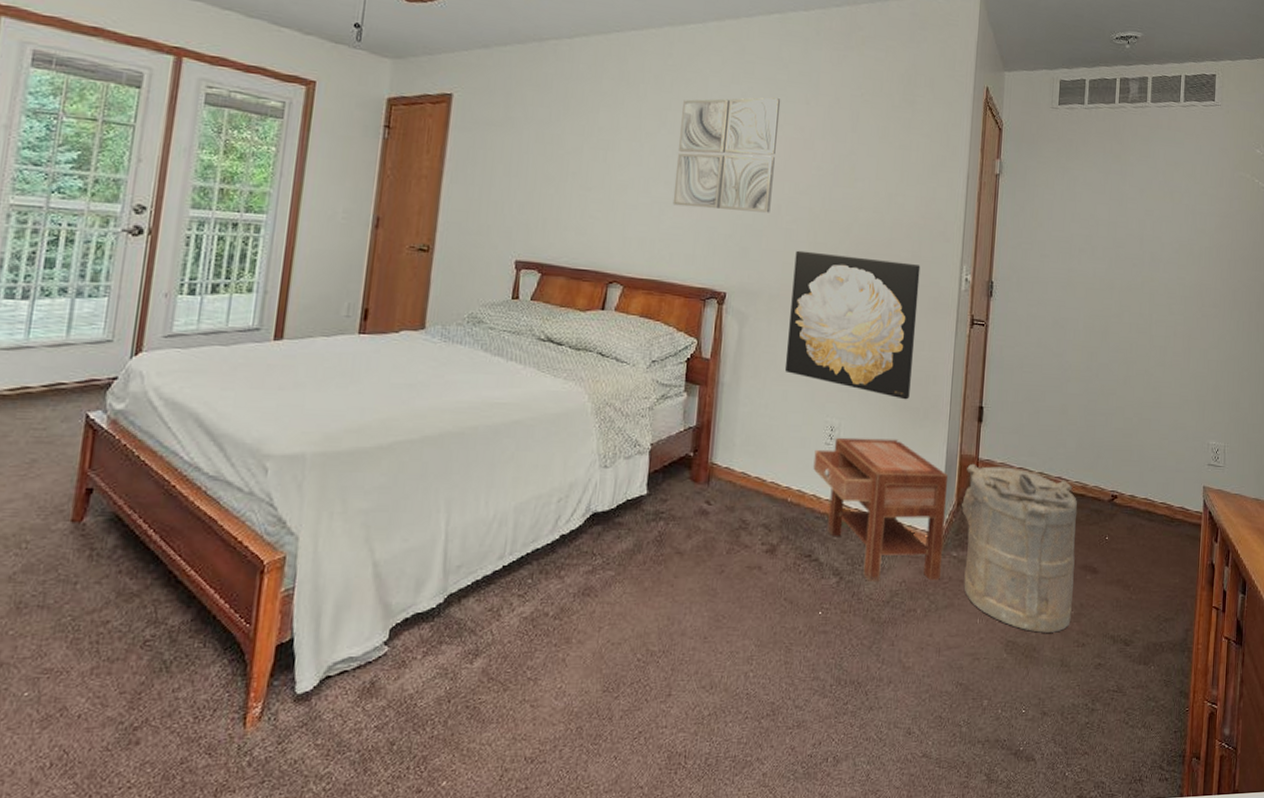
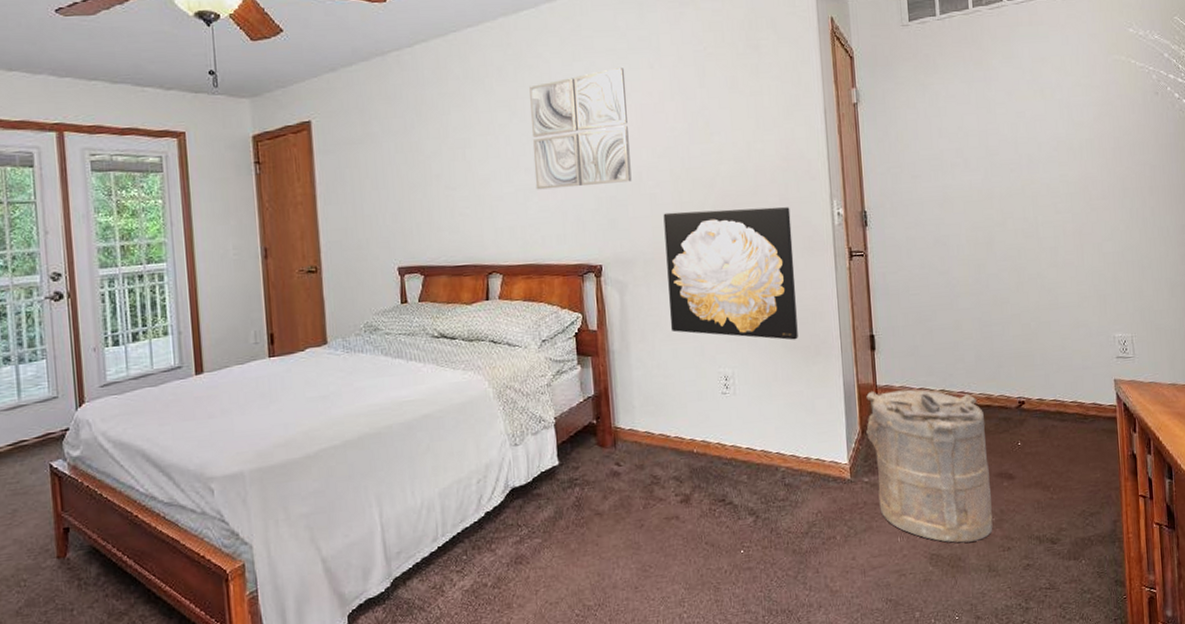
nightstand: present [813,437,949,581] -> none [713,379,855,516]

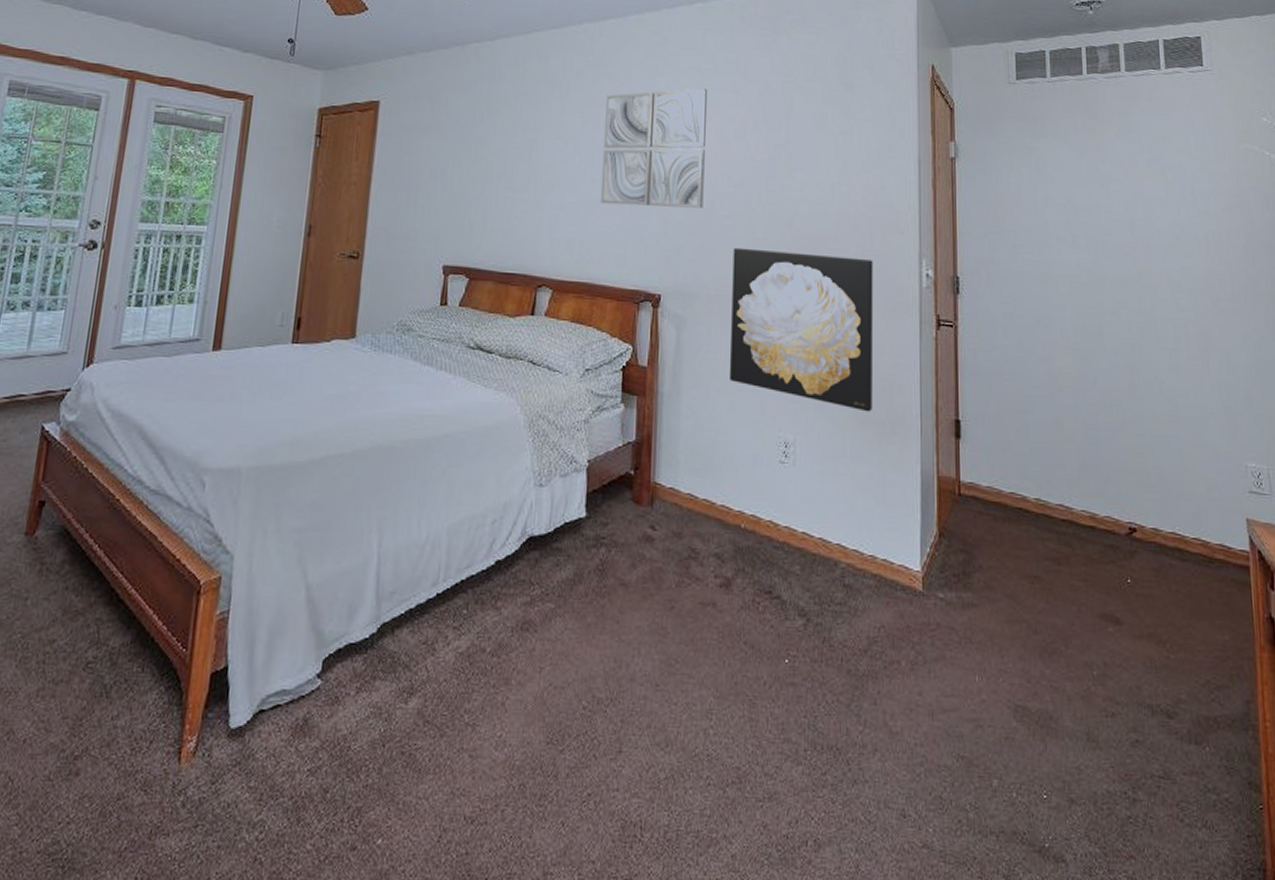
laundry hamper: present [866,389,993,543] -> none [945,486,1094,697]

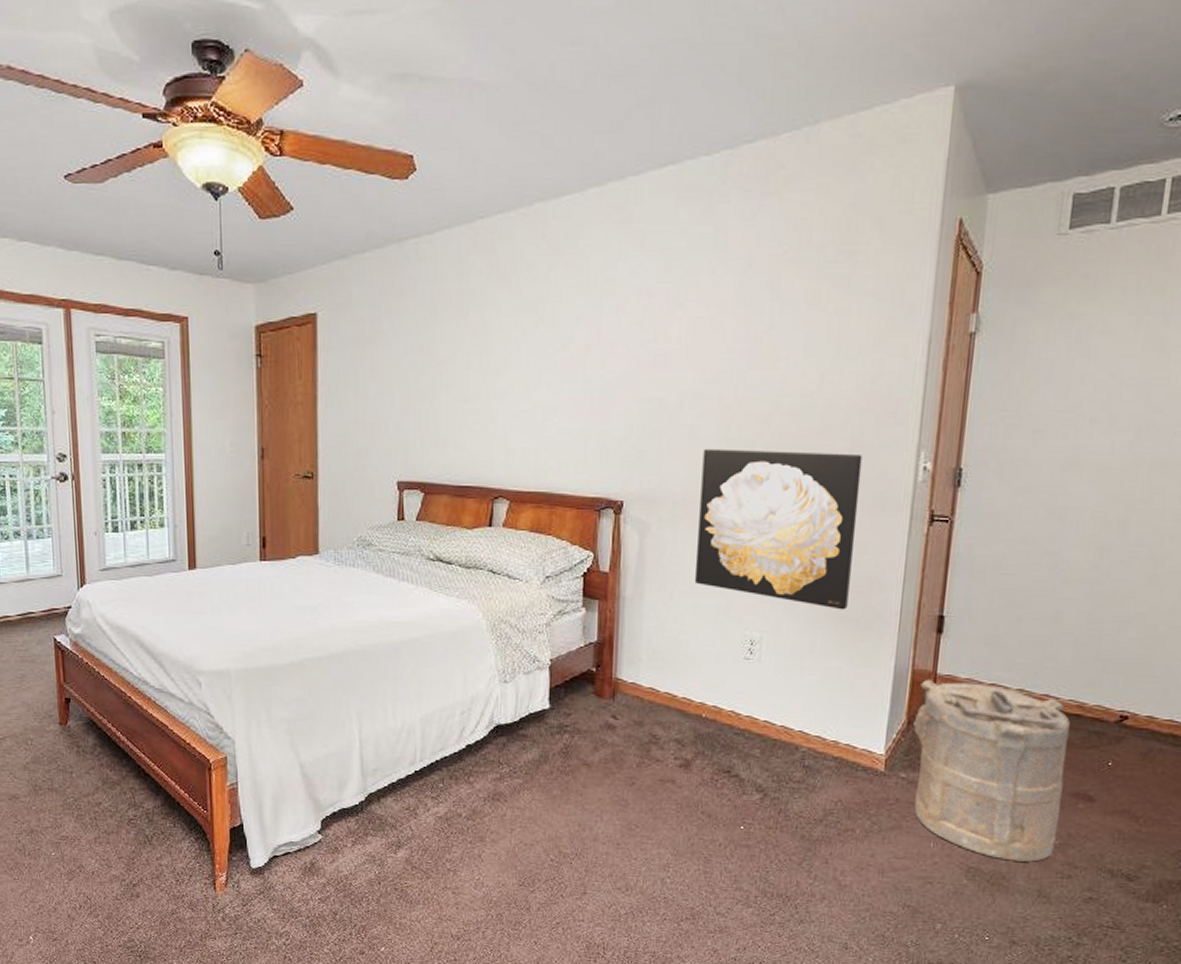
wall art: present [600,88,708,209] -> none [557,271,680,410]
laundry hamper: none [945,486,1094,697] -> present [913,679,1070,862]

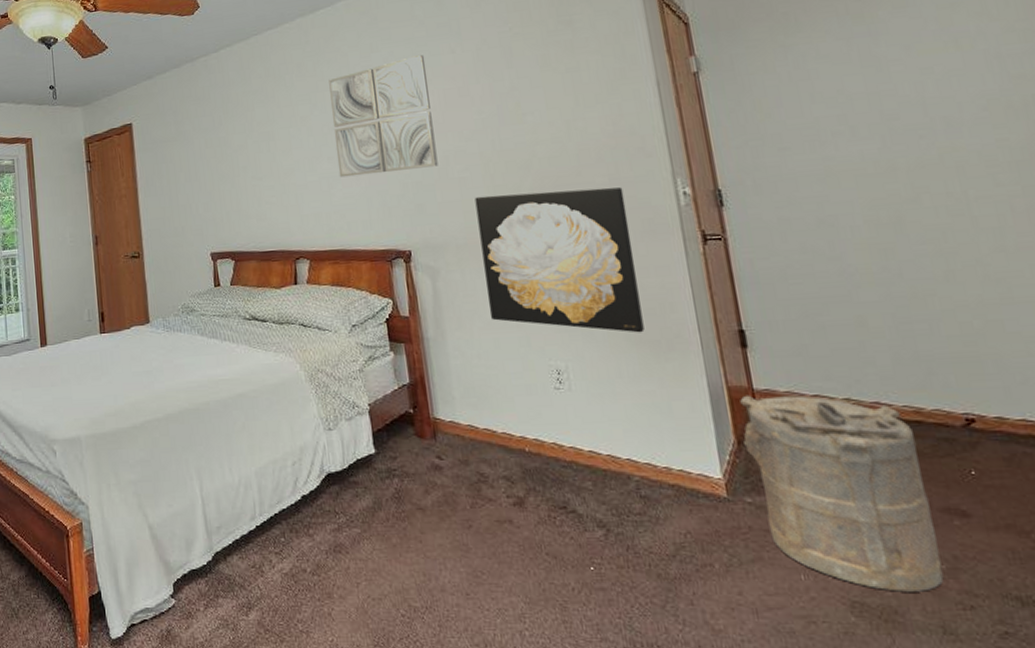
wall art: none [557,271,680,410] -> present [329,55,438,178]

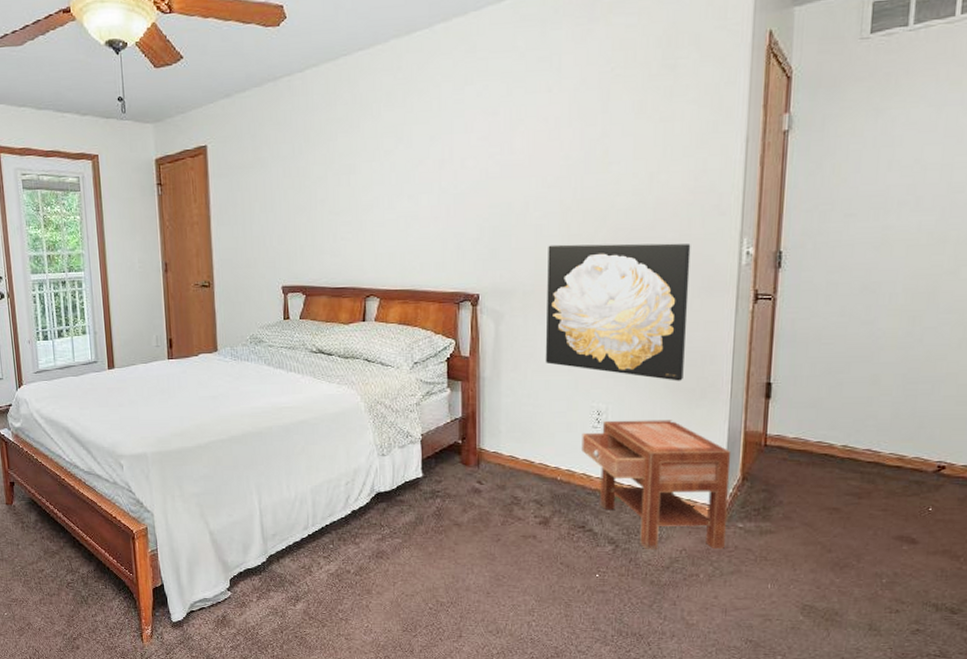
wall art: present [329,55,438,178] -> none [417,92,520,217]
nightstand: none [544,376,736,533] -> present [581,420,732,550]
laundry hamper: present [740,395,944,592] -> none [748,439,892,599]

